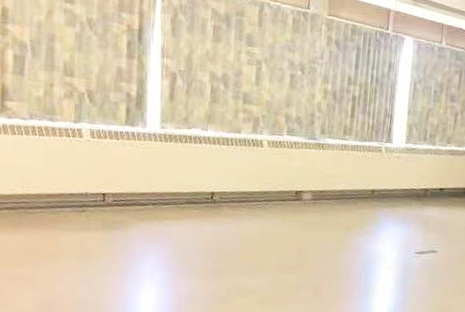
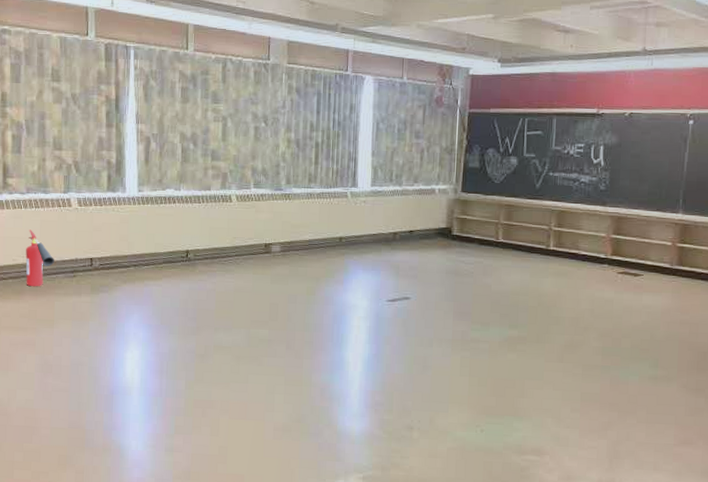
fire extinguisher: none [25,158,61,220] -> present [25,229,55,287]

